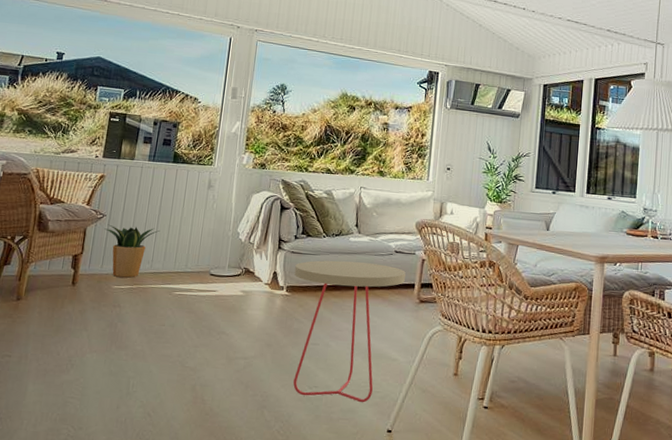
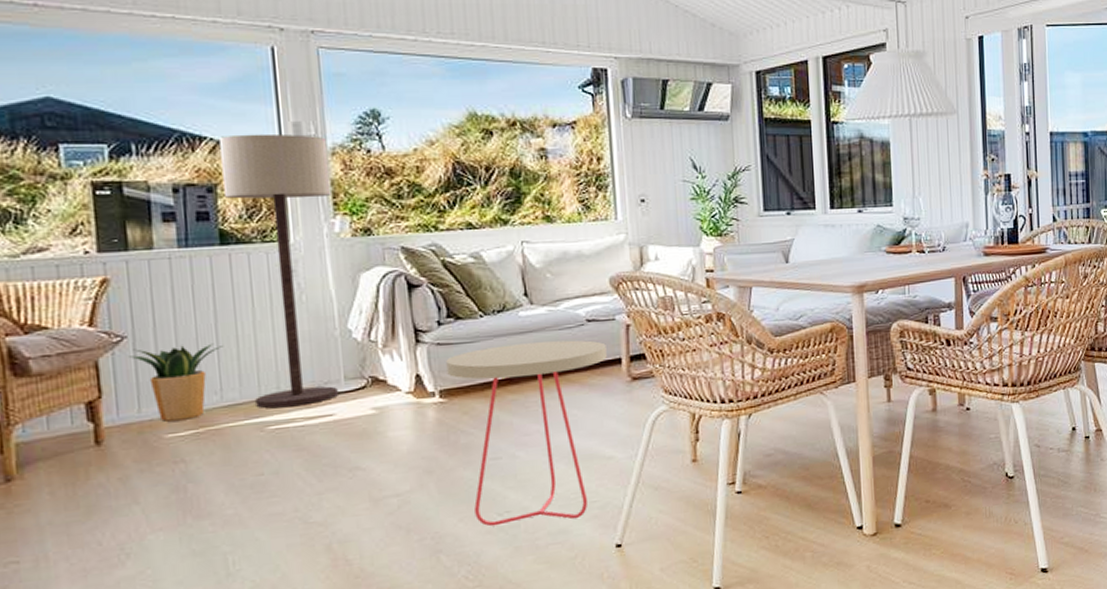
floor lamp: none [170,92,251,281] -> present [220,133,338,409]

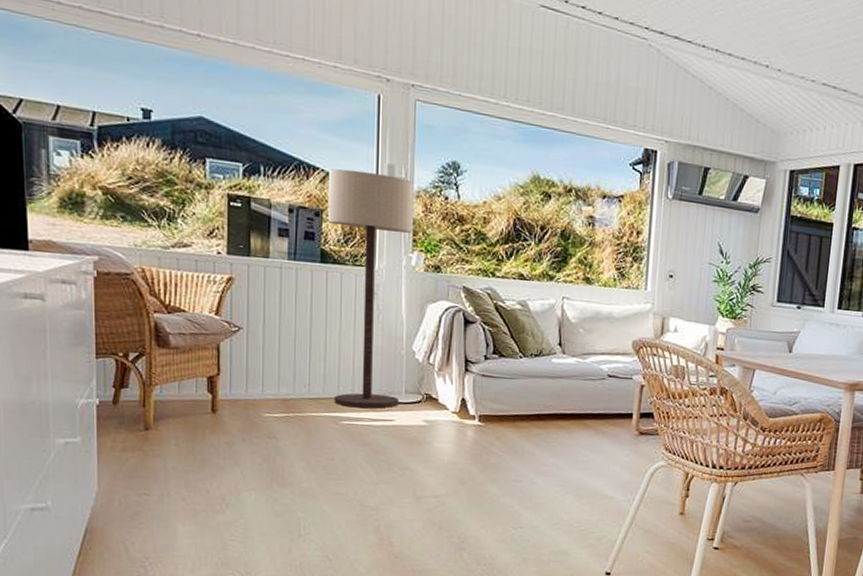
potted plant: present [129,343,224,422] -> none [243,339,315,405]
side table: present [446,340,607,527] -> none [487,385,621,544]

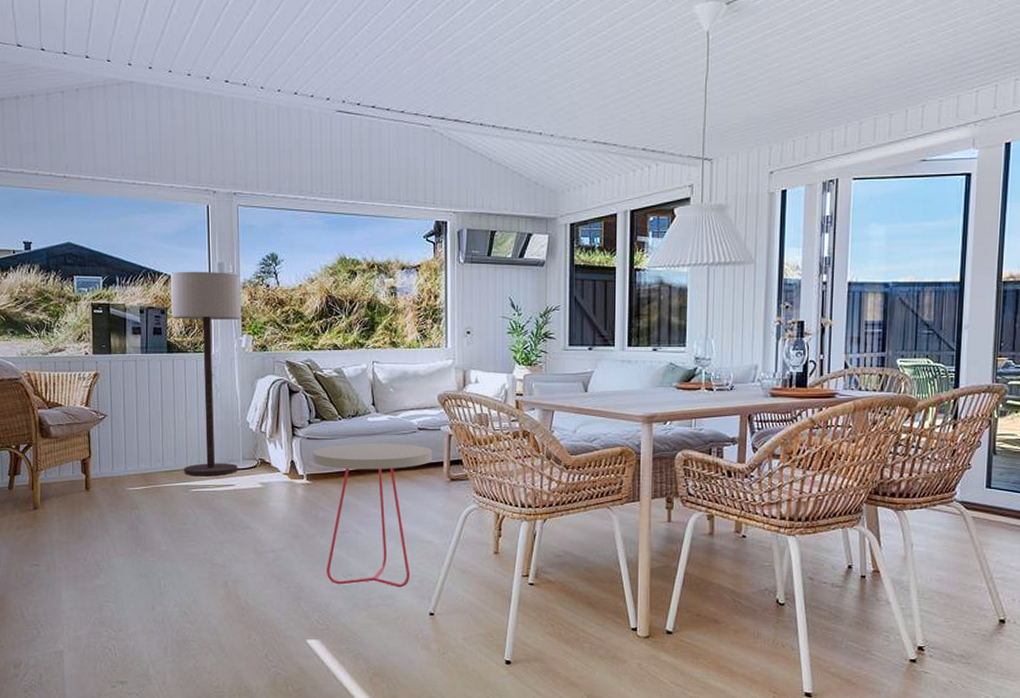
side table: none [487,385,621,544] -> present [313,443,432,588]

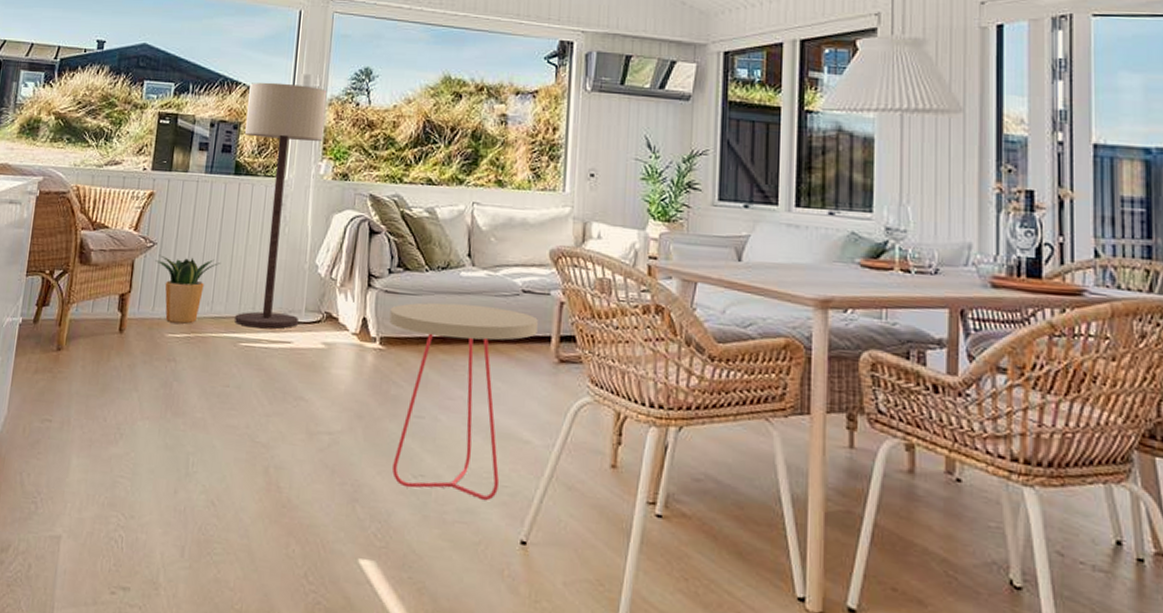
potted plant: none [108,424,166,478] -> present [155,254,221,324]

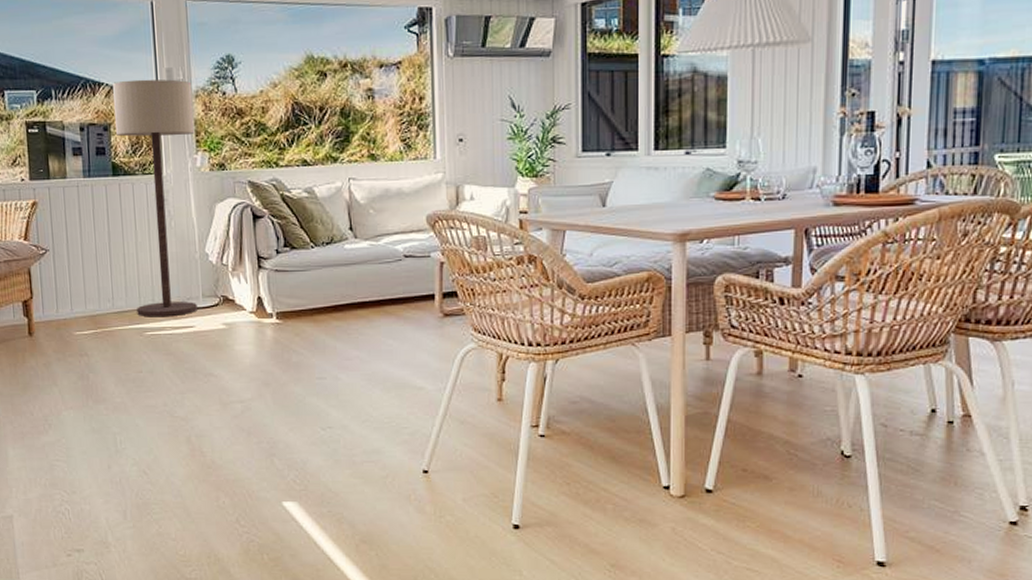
potted plant: present [155,254,221,324] -> none [50,259,115,321]
side table: present [389,302,538,501] -> none [282,274,421,442]

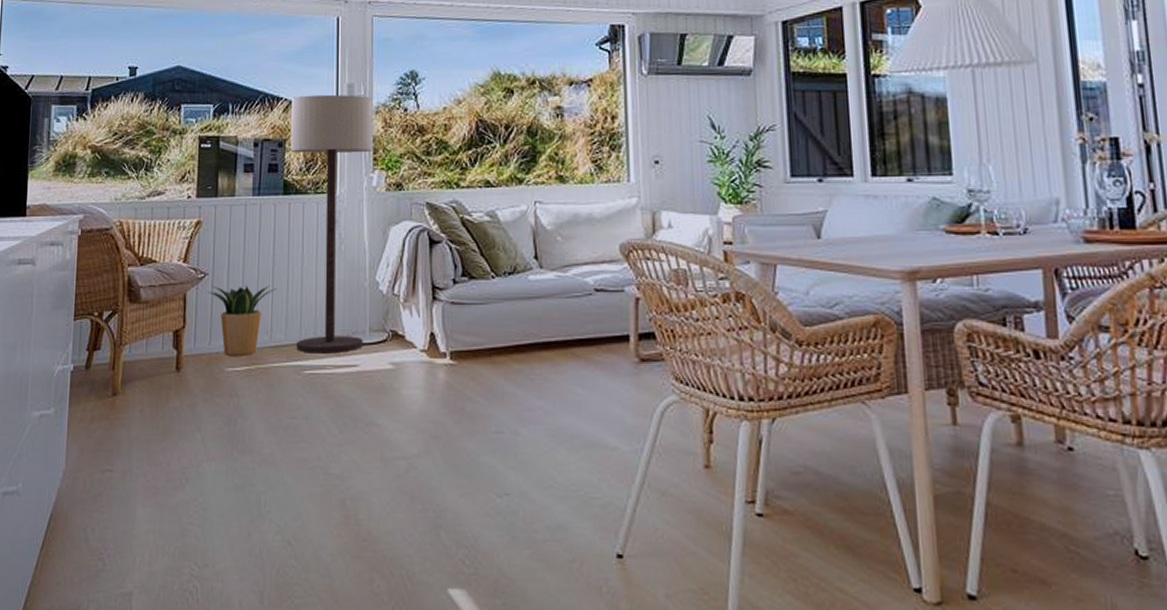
potted plant: none [50,259,115,321] -> present [208,285,277,356]

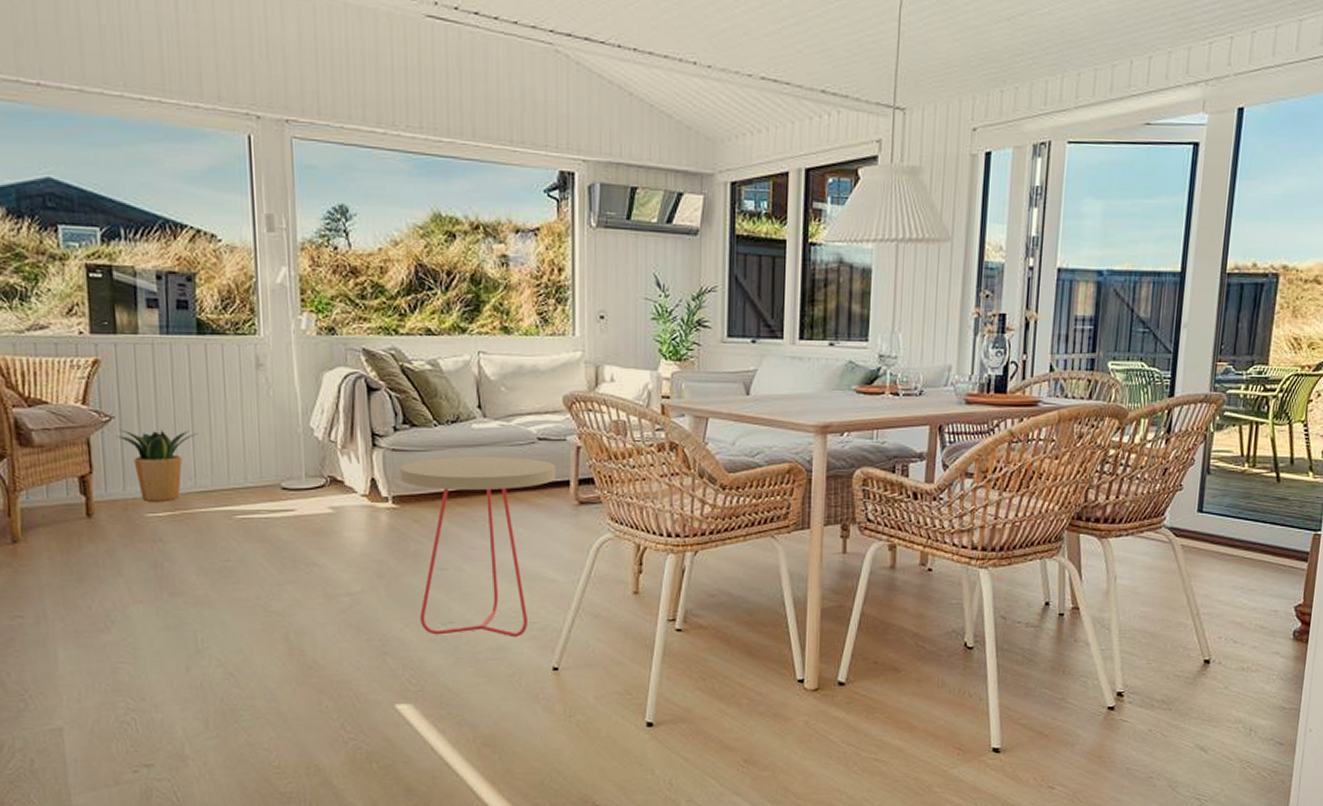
floor lamp: present [291,94,373,354] -> none [199,224,299,499]
side table: none [458,310,614,516] -> present [400,457,556,638]

